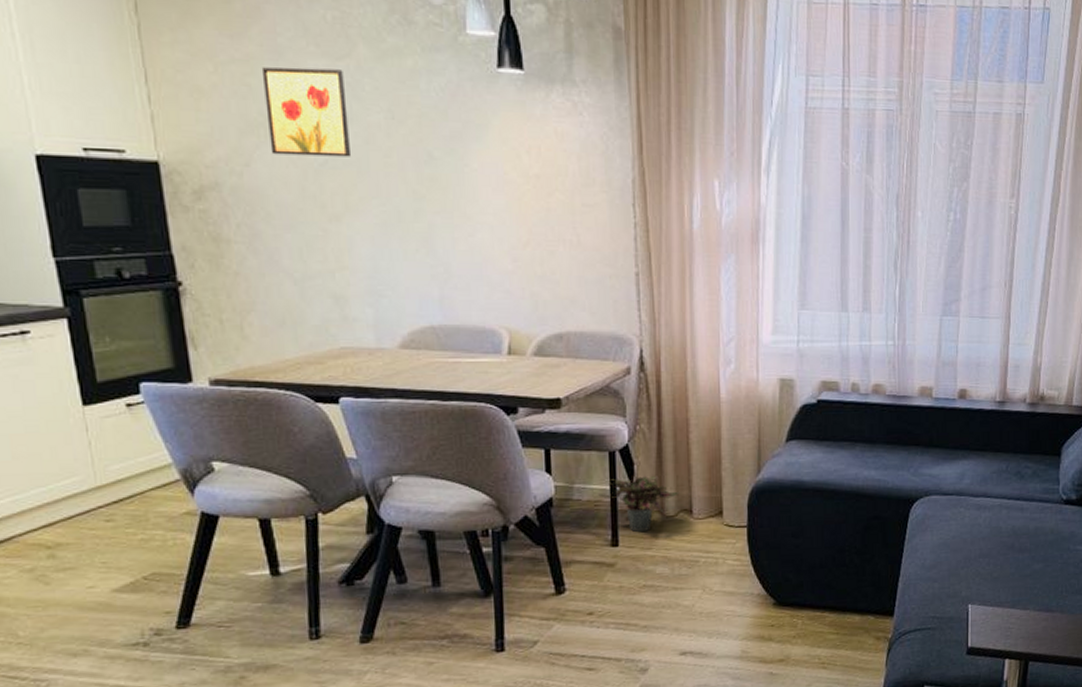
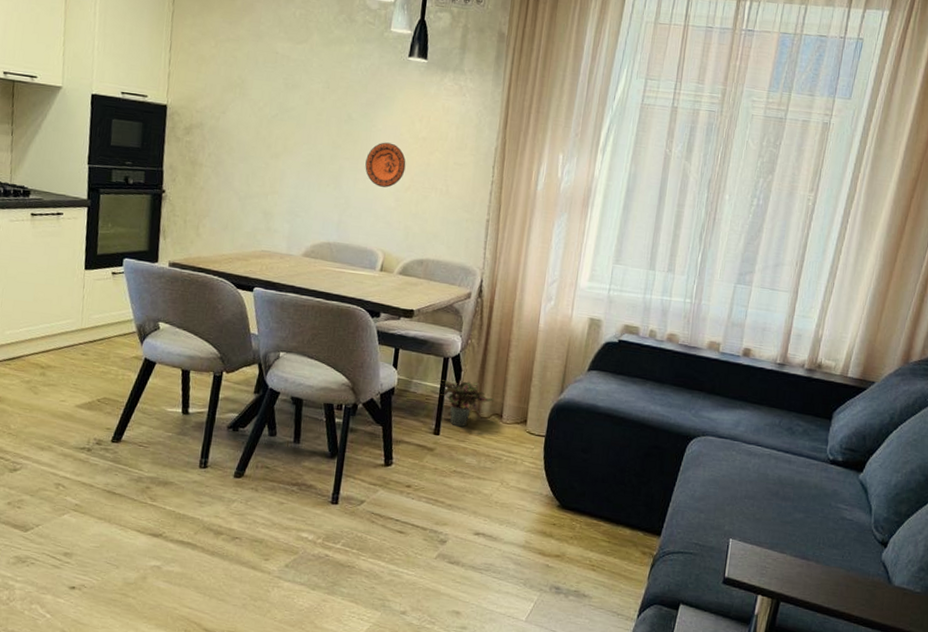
wall art: present [261,67,350,157] -> none [241,45,300,113]
decorative plate: none [463,186,519,245] -> present [365,142,406,188]

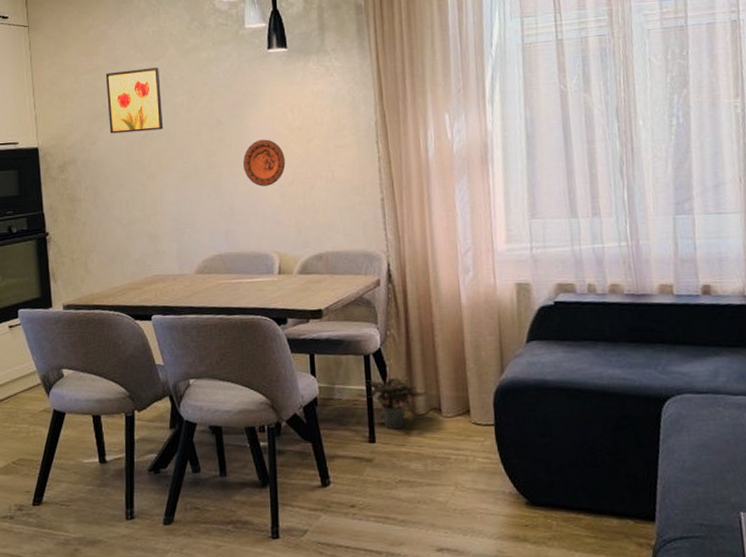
wall art: none [241,45,300,113] -> present [105,67,163,134]

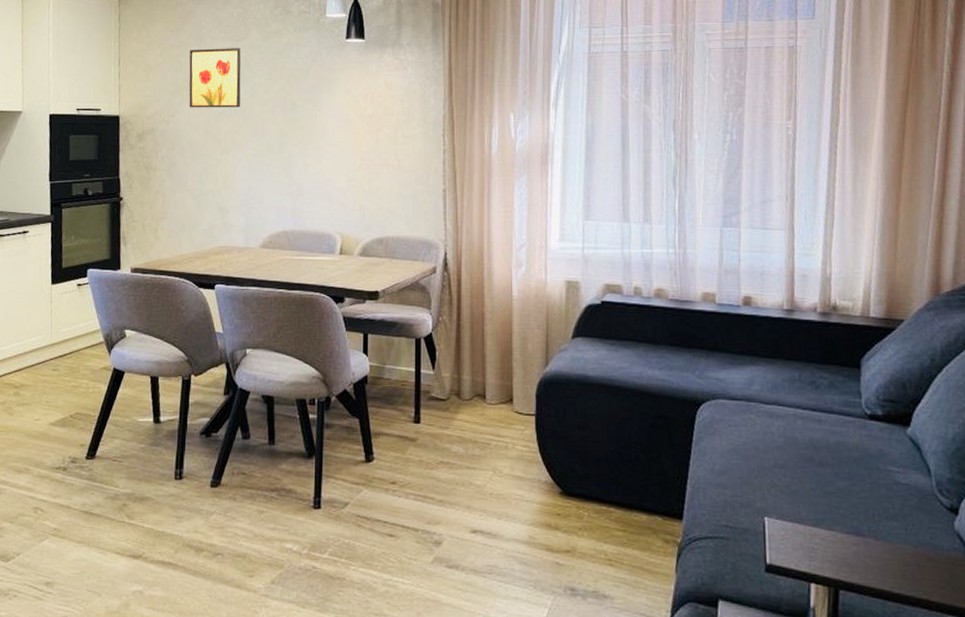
decorative plate: present [243,139,286,186] -> none [314,124,355,169]
potted plant: present [356,376,429,430] -> none [405,361,475,413]

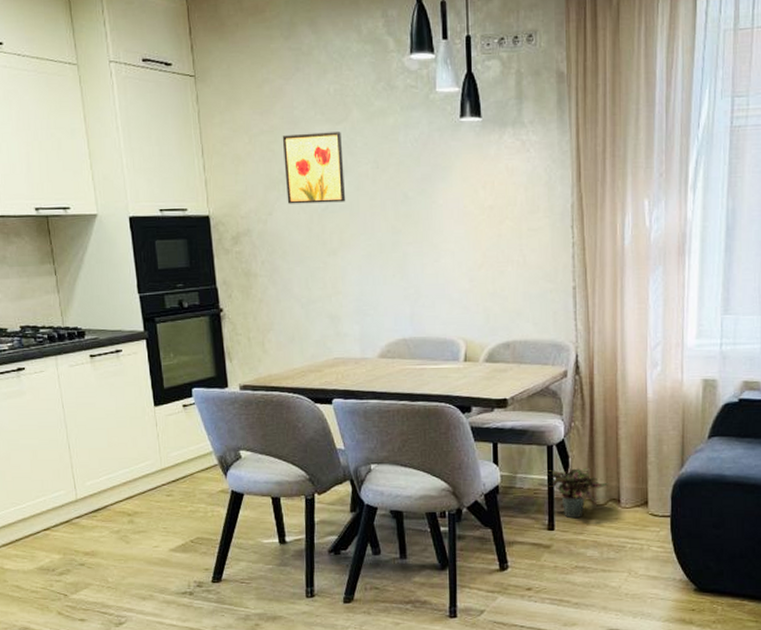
potted plant: none [405,361,475,413] -> present [537,467,609,519]

